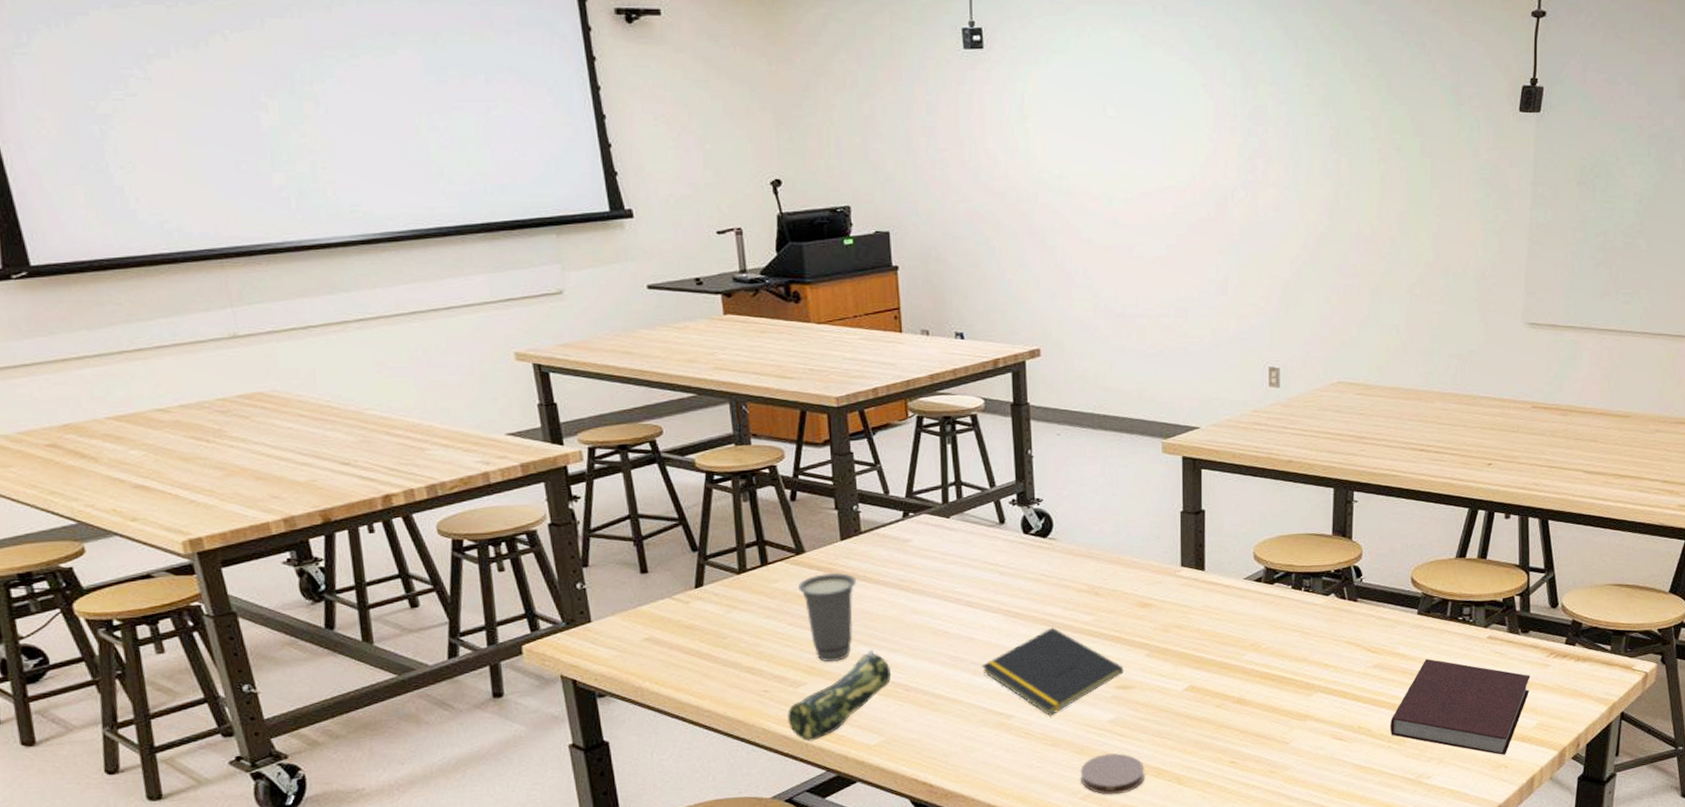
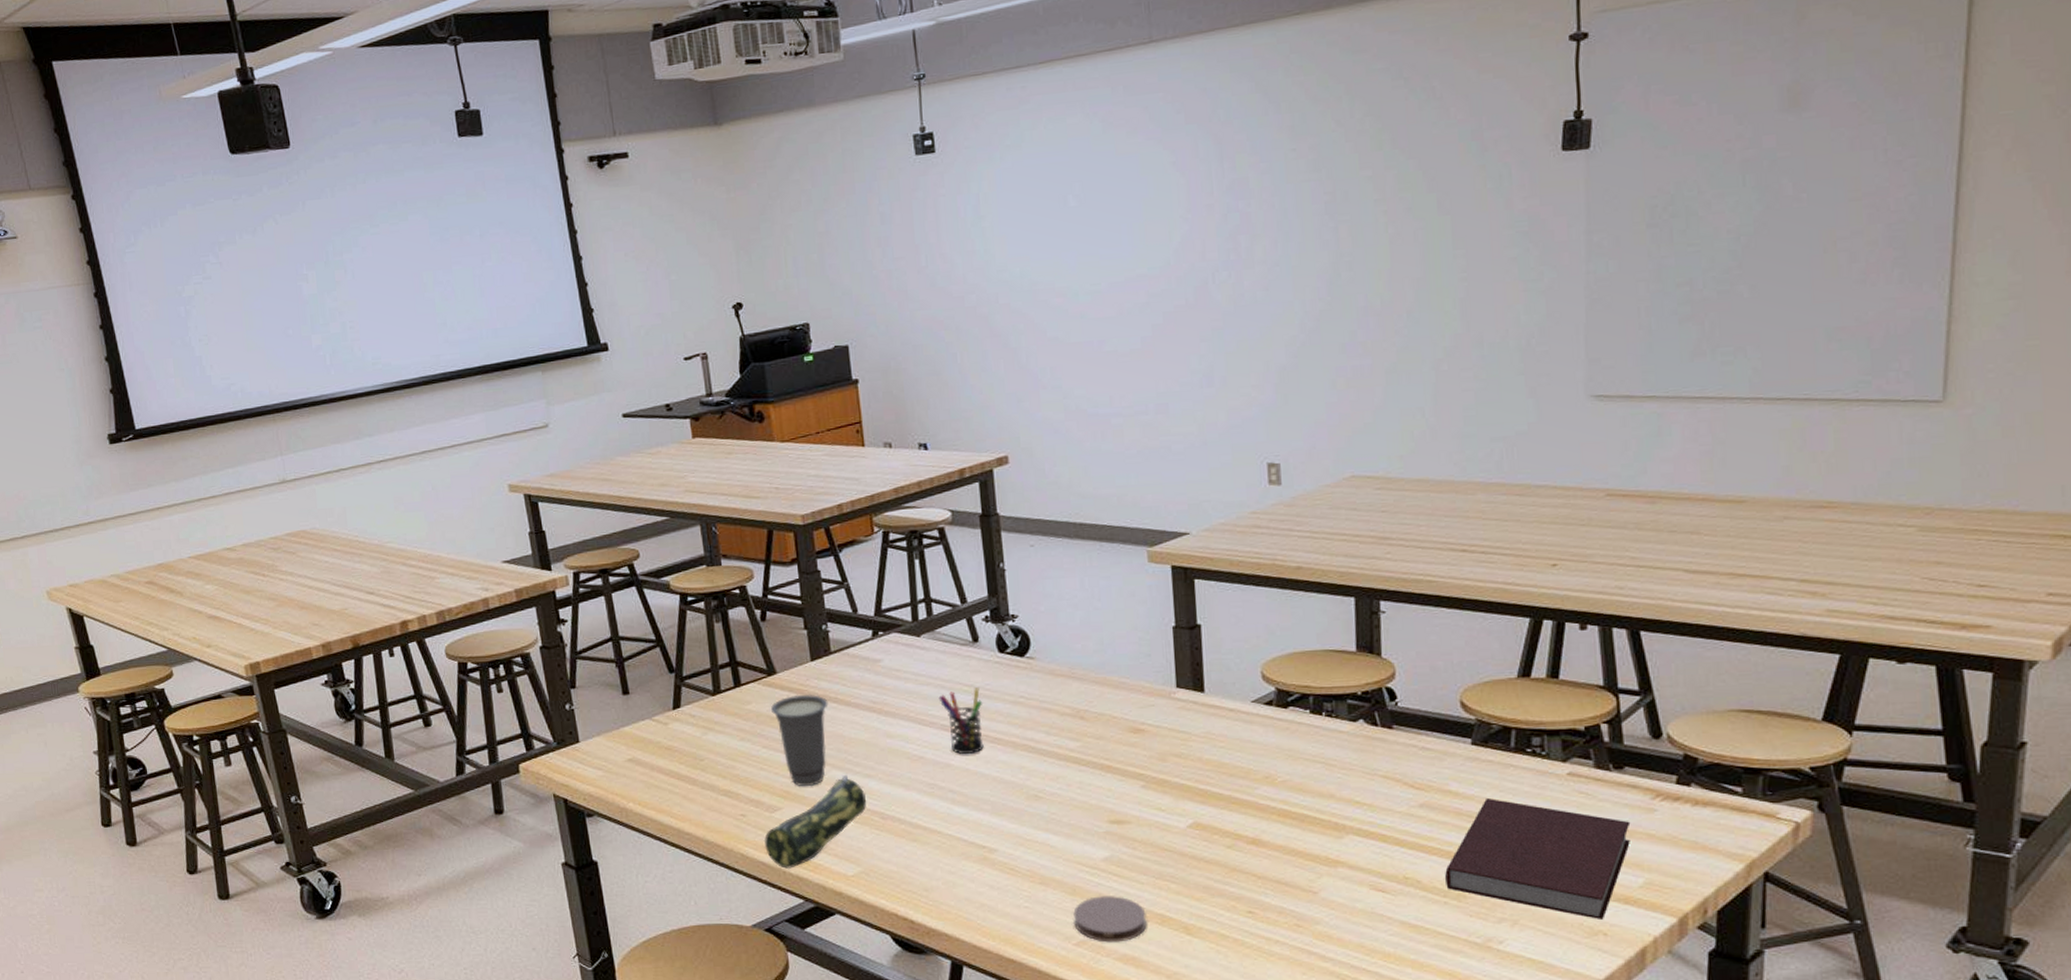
pen holder: none [965,566,1006,629] -> present [938,688,984,755]
notepad: present [981,627,1124,716] -> none [960,754,1117,851]

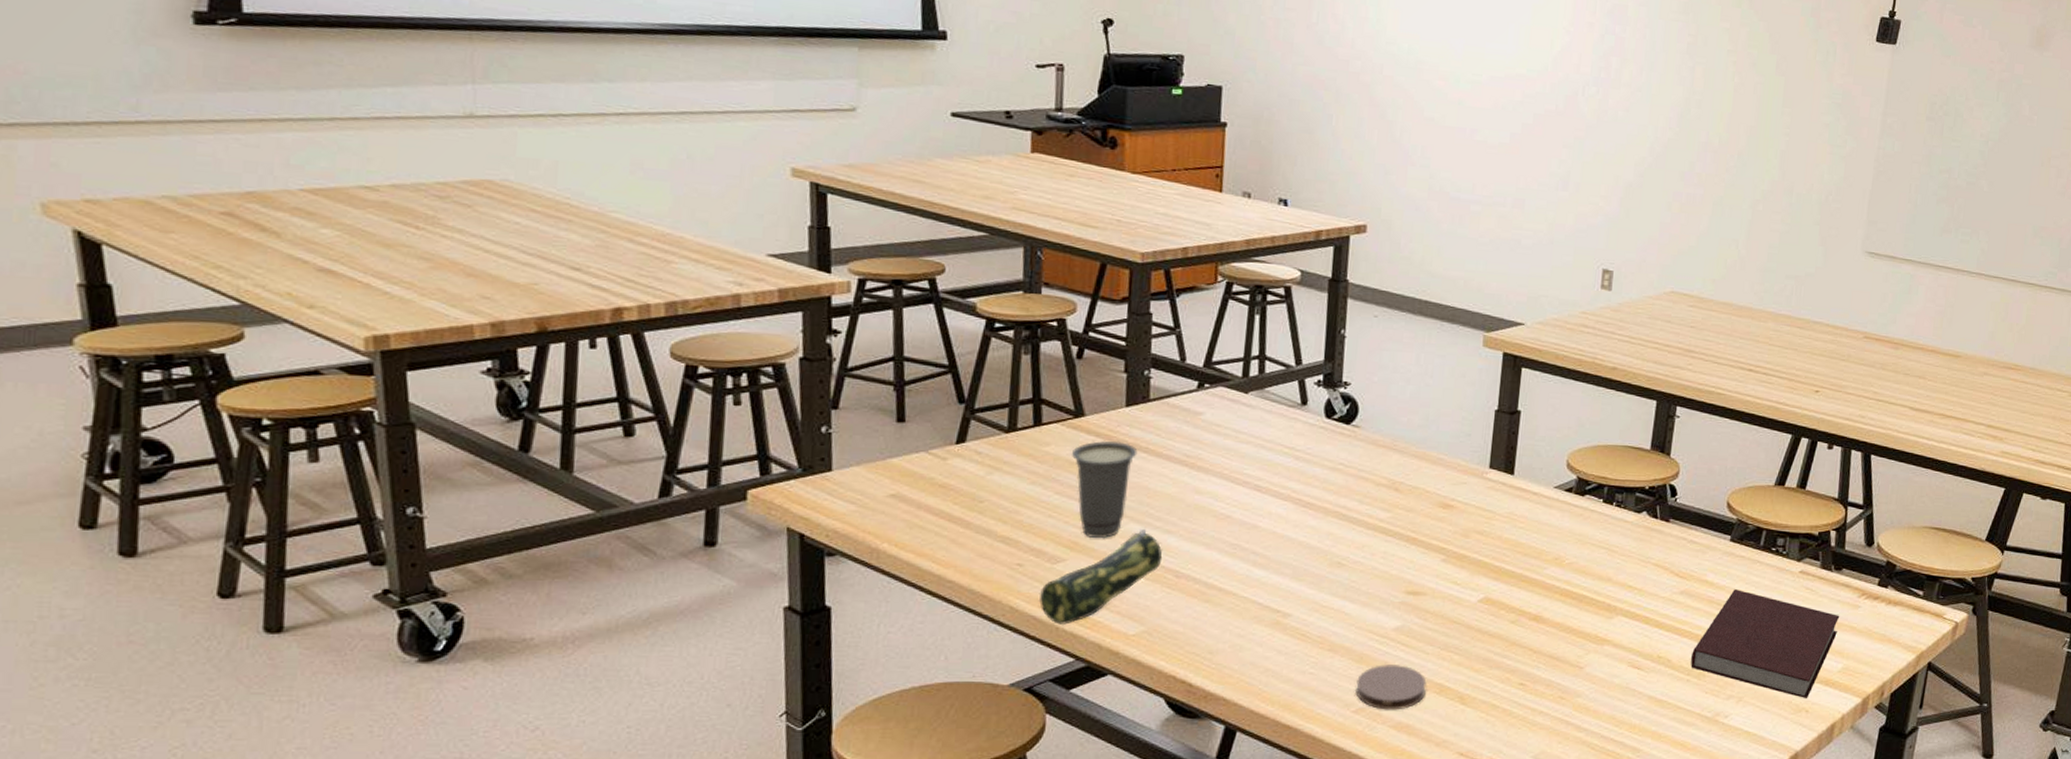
pen holder: present [938,688,984,755] -> none [1256,451,1301,518]

